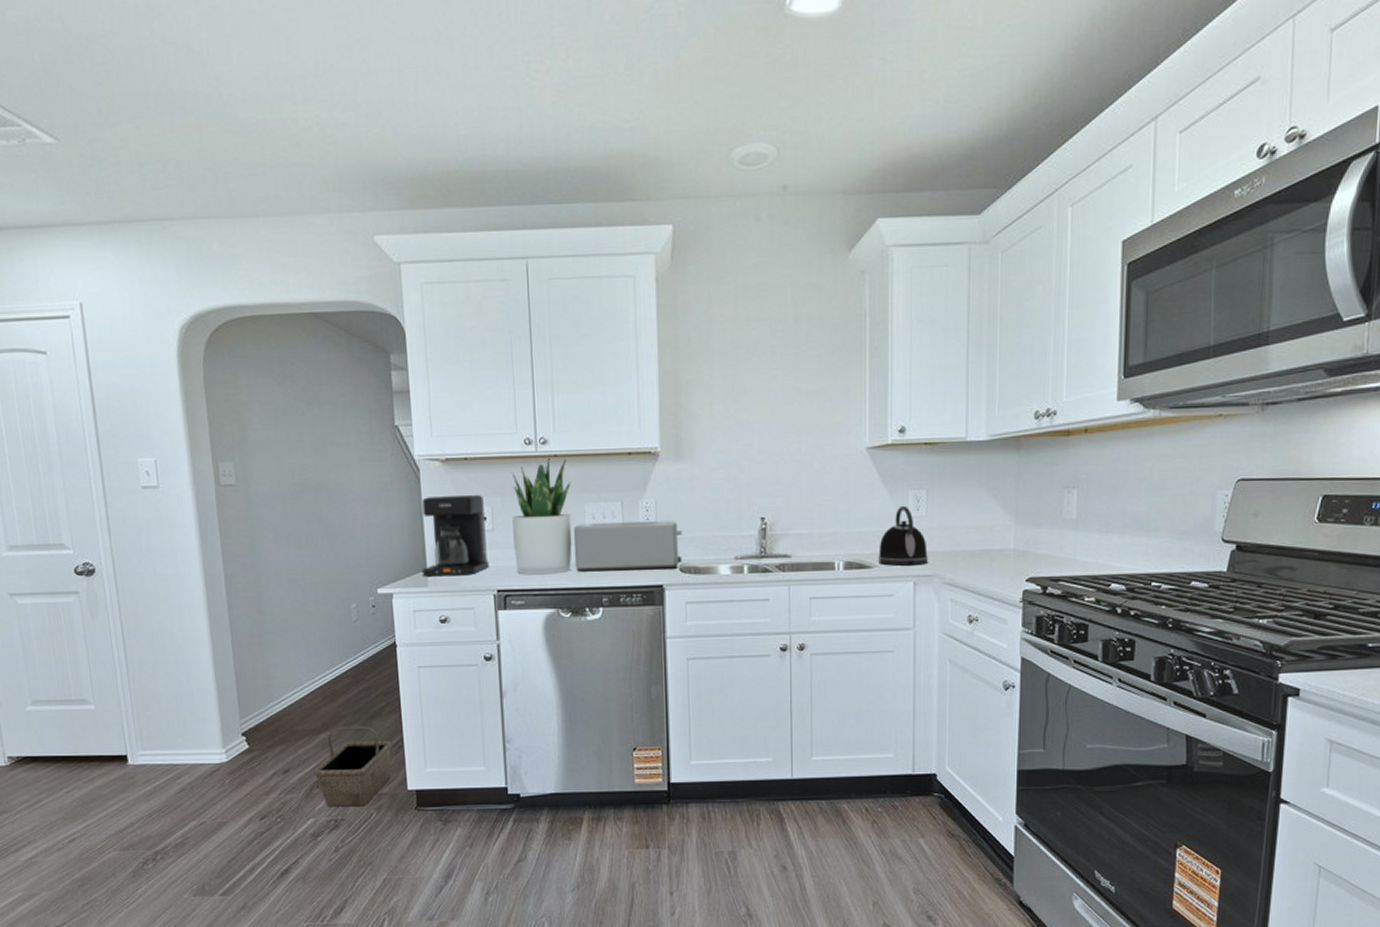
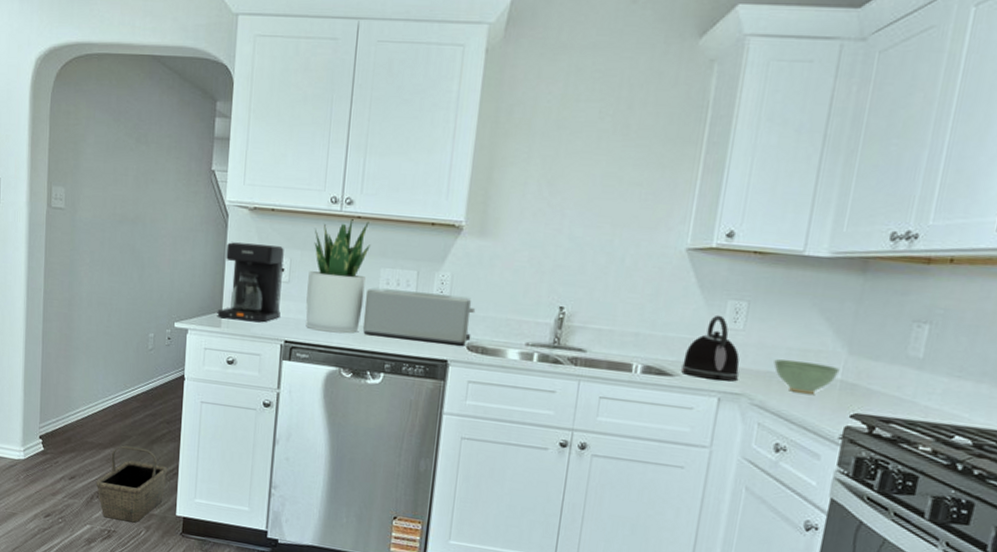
bowl: none [956,537,1012,566] -> present [773,359,840,394]

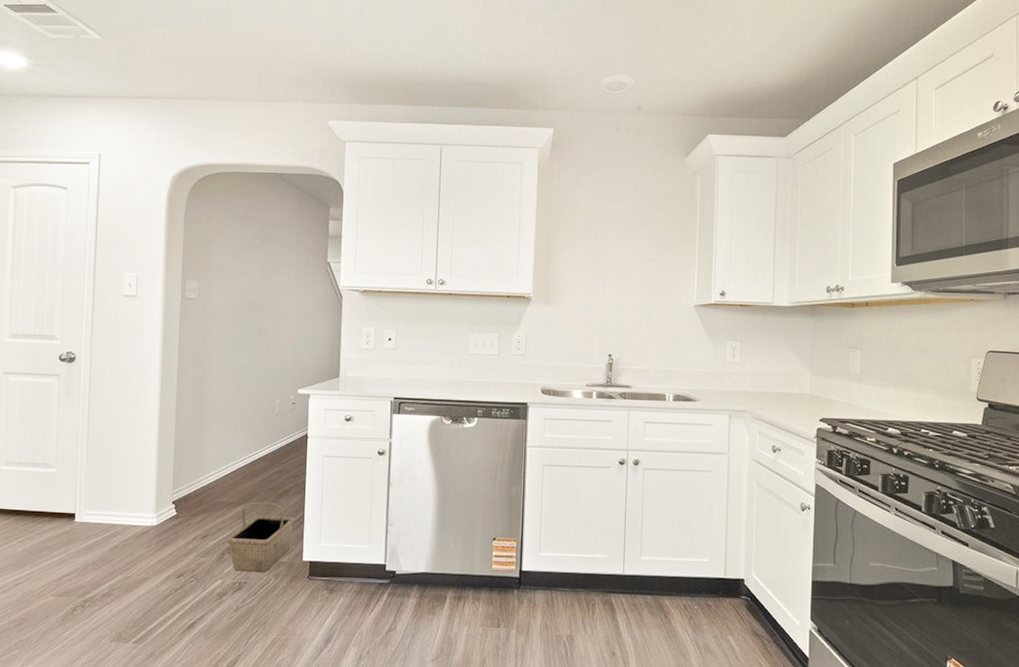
coffee maker: present [217,242,284,323] -> none [335,319,390,384]
planter: present [305,219,370,334] -> none [410,296,460,388]
toaster: present [362,287,476,346] -> none [458,349,546,390]
kettle: present [681,314,740,382] -> none [700,352,742,402]
bowl: present [773,359,840,394] -> none [764,382,808,406]

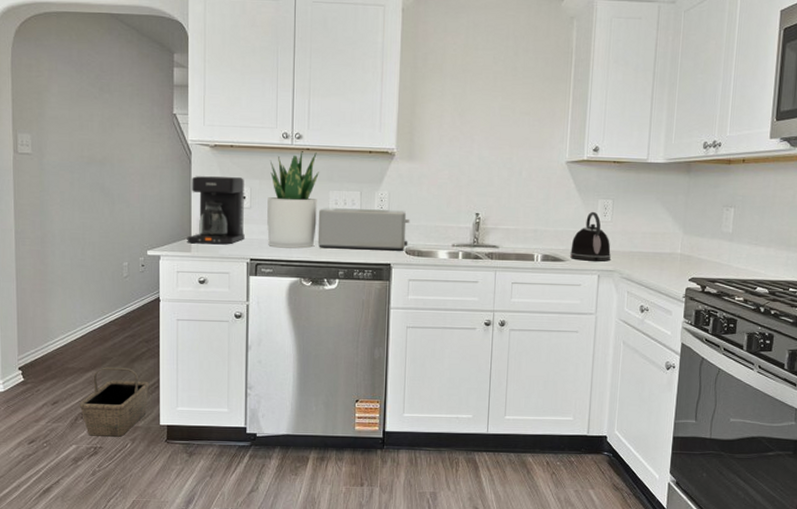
coffee maker: none [335,319,390,384] -> present [187,176,245,245]
planter: none [410,296,460,388] -> present [267,151,319,249]
toaster: none [458,349,546,390] -> present [317,208,410,251]
kettle: none [700,352,742,402] -> present [569,211,612,262]

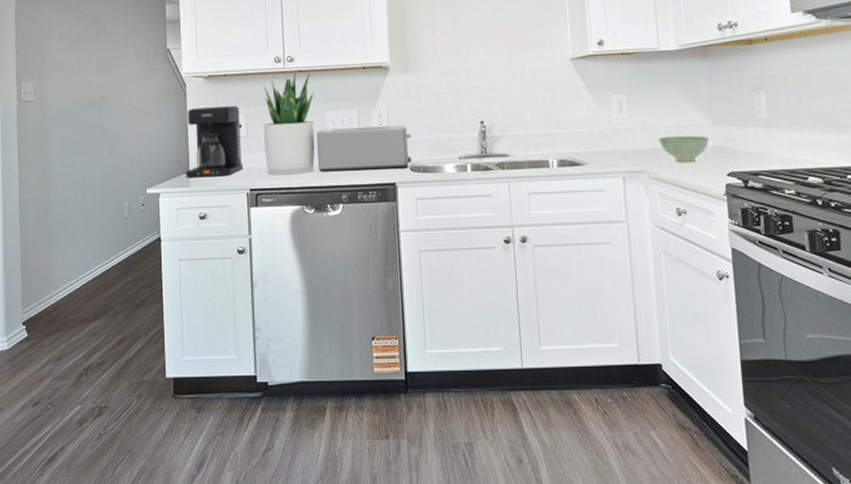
basket: present [79,367,149,437] -> none [83,315,153,394]
kettle: present [569,211,612,262] -> none [587,108,635,163]
bowl: none [634,241,679,266] -> present [658,135,710,162]

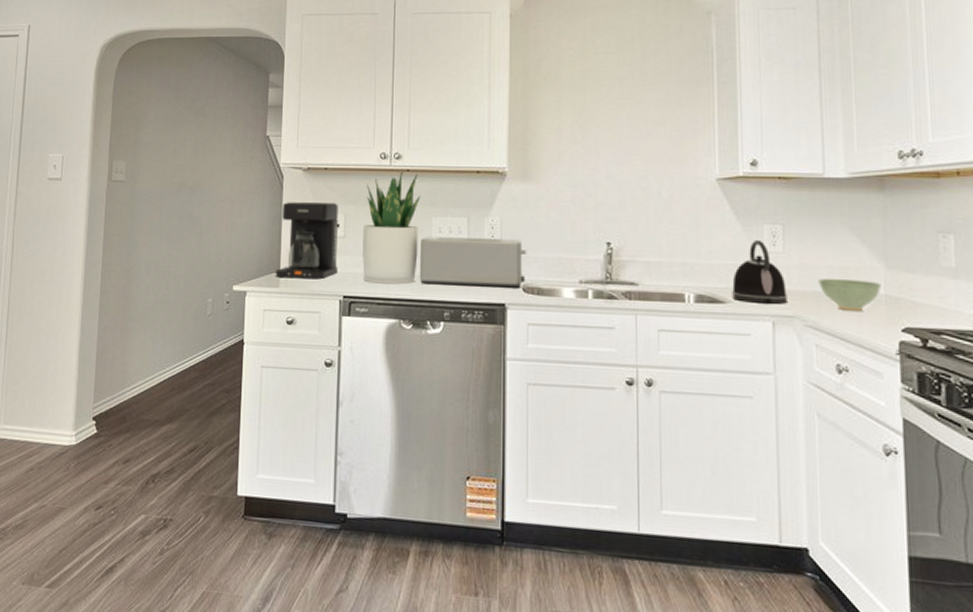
kettle: none [587,108,635,163] -> present [731,239,789,304]

